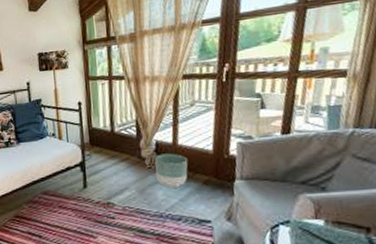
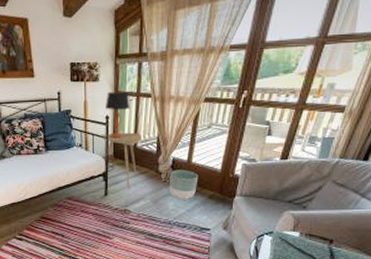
side table: none [73,116,119,178] -> present [100,132,142,188]
table lamp: none [77,76,103,125] -> present [106,91,130,139]

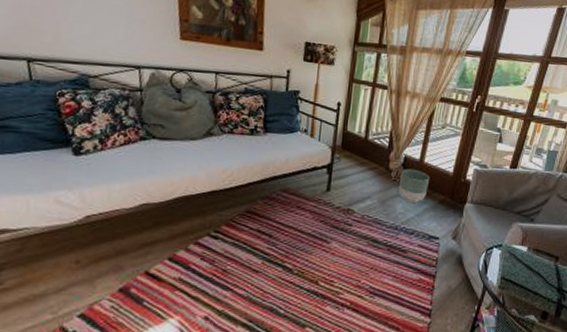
side table: present [100,132,142,188] -> none [328,121,374,185]
table lamp: present [106,91,130,139] -> none [338,77,365,129]

